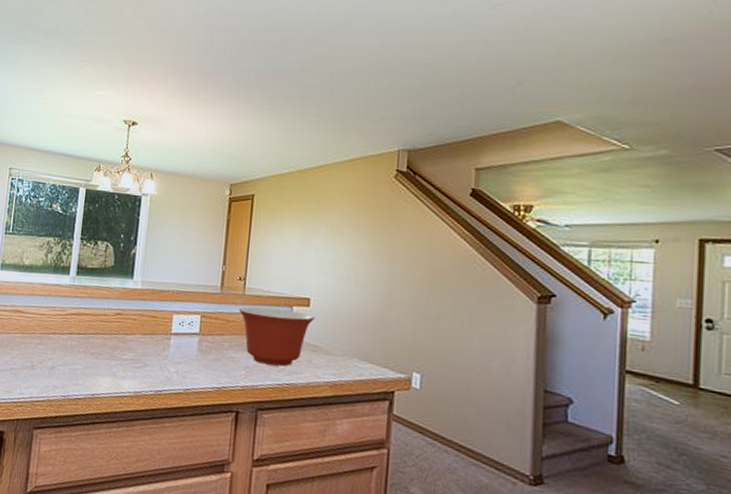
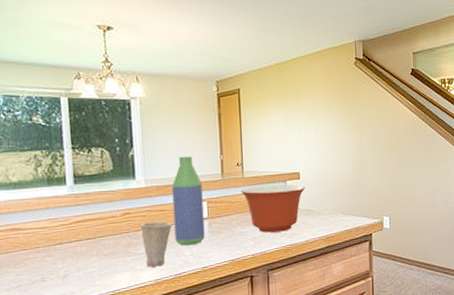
cup: none [129,326,161,378] -> present [139,221,172,267]
bottle: none [161,261,199,362] -> present [172,156,205,246]

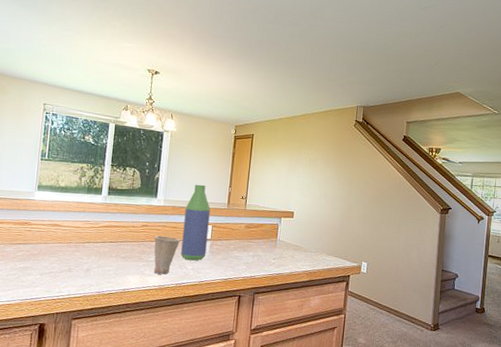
mixing bowl: present [241,184,306,233] -> none [242,218,297,261]

